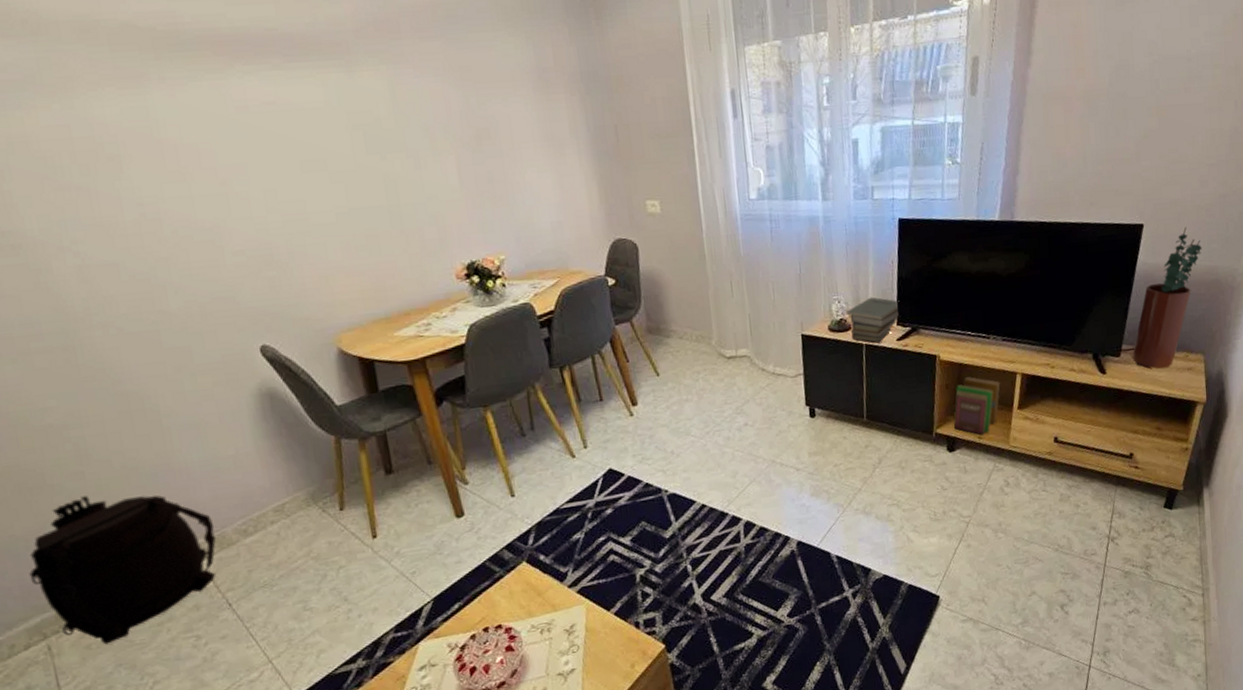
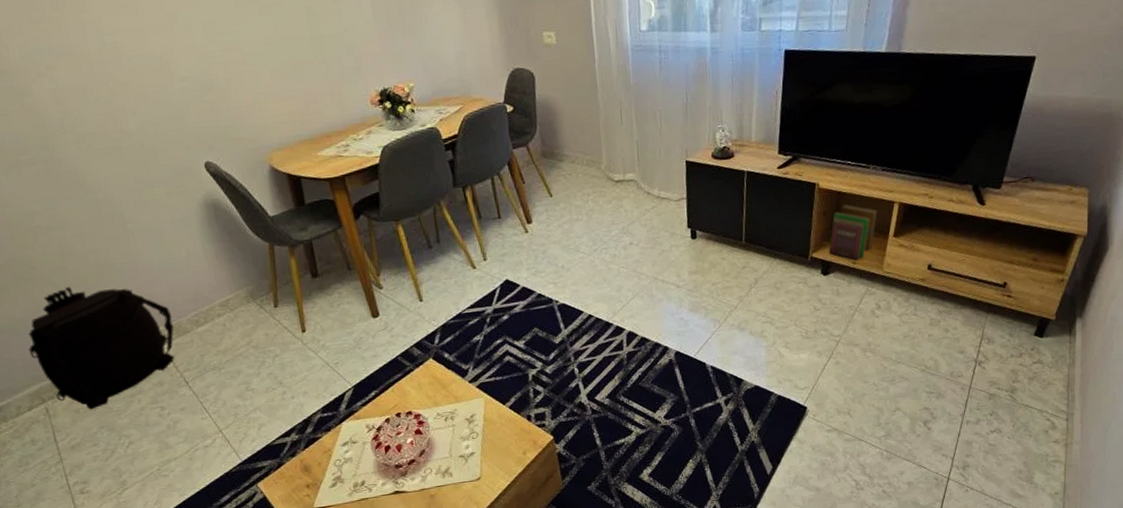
books: present [845,297,901,344] -> none [729,126,783,171]
vase: present [1132,227,1202,370] -> none [1013,59,1096,202]

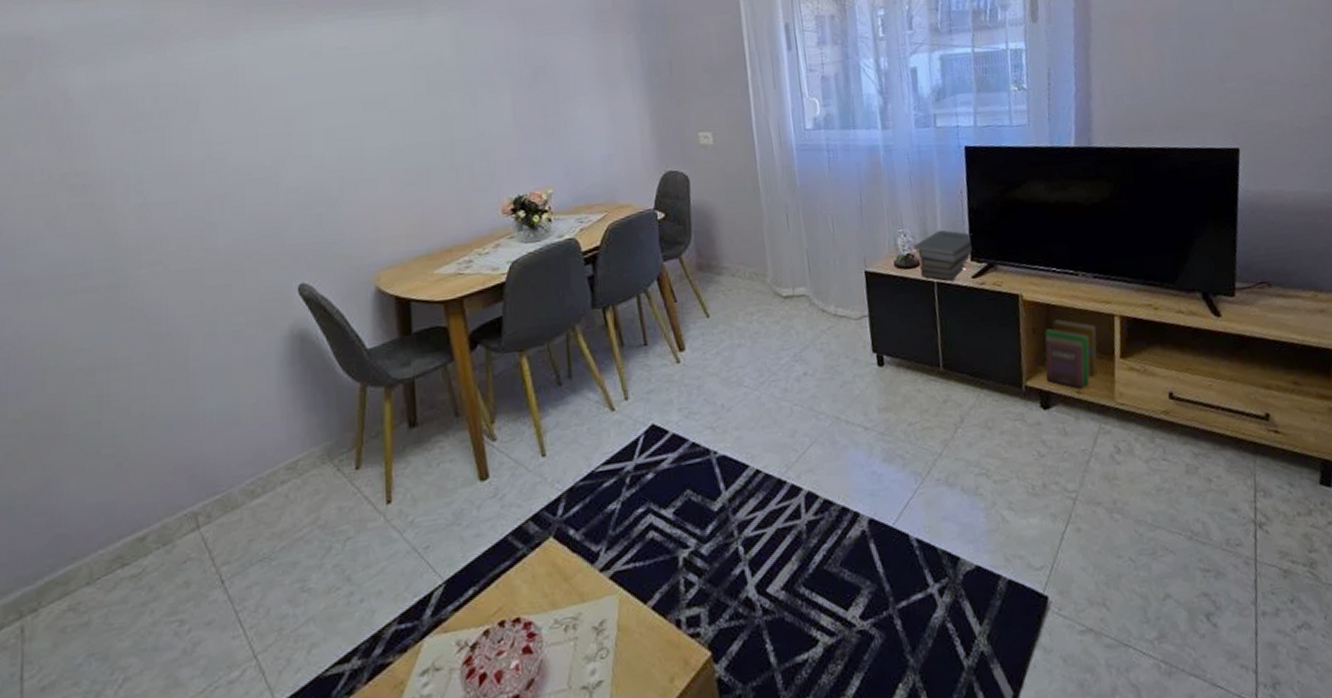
backpack: present [28,287,175,410] -> none [21,447,220,628]
books: none [729,126,783,171] -> present [913,229,975,281]

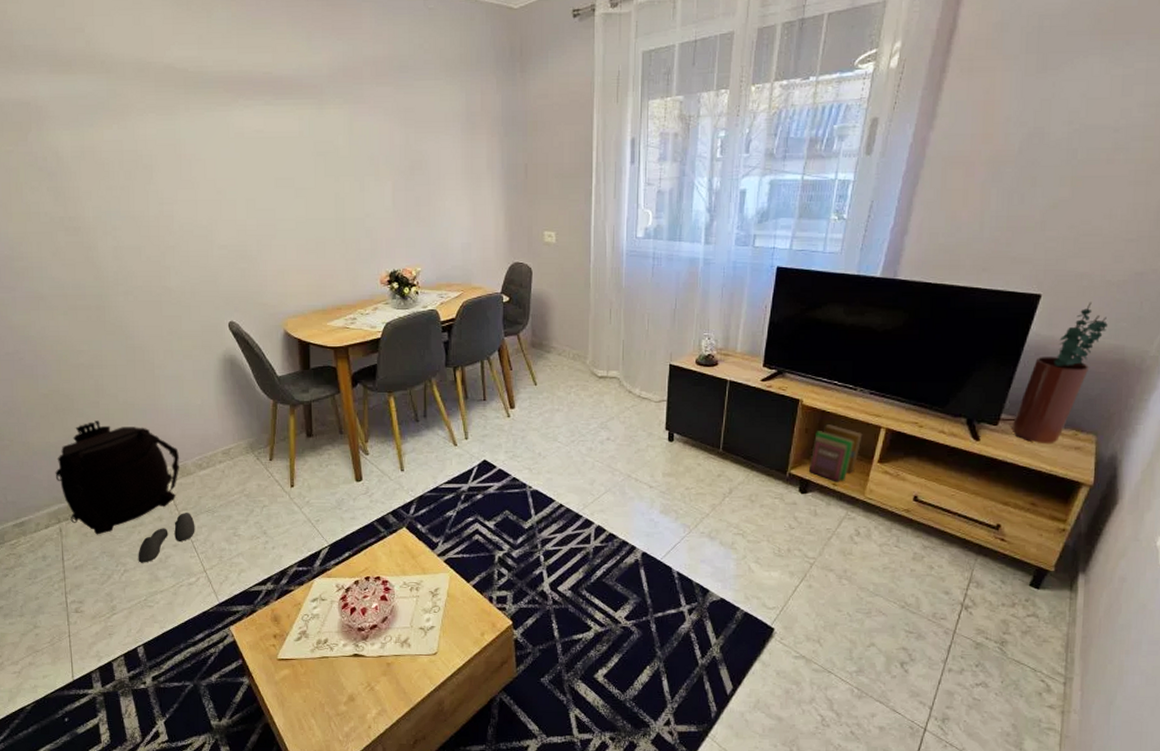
backpack: none [21,447,220,628] -> present [55,420,179,535]
slippers: none [148,567,242,662] -> present [138,513,195,563]
books: present [913,229,975,281] -> none [714,337,769,381]
vase: none [1249,150,1312,312] -> present [1011,302,1108,445]

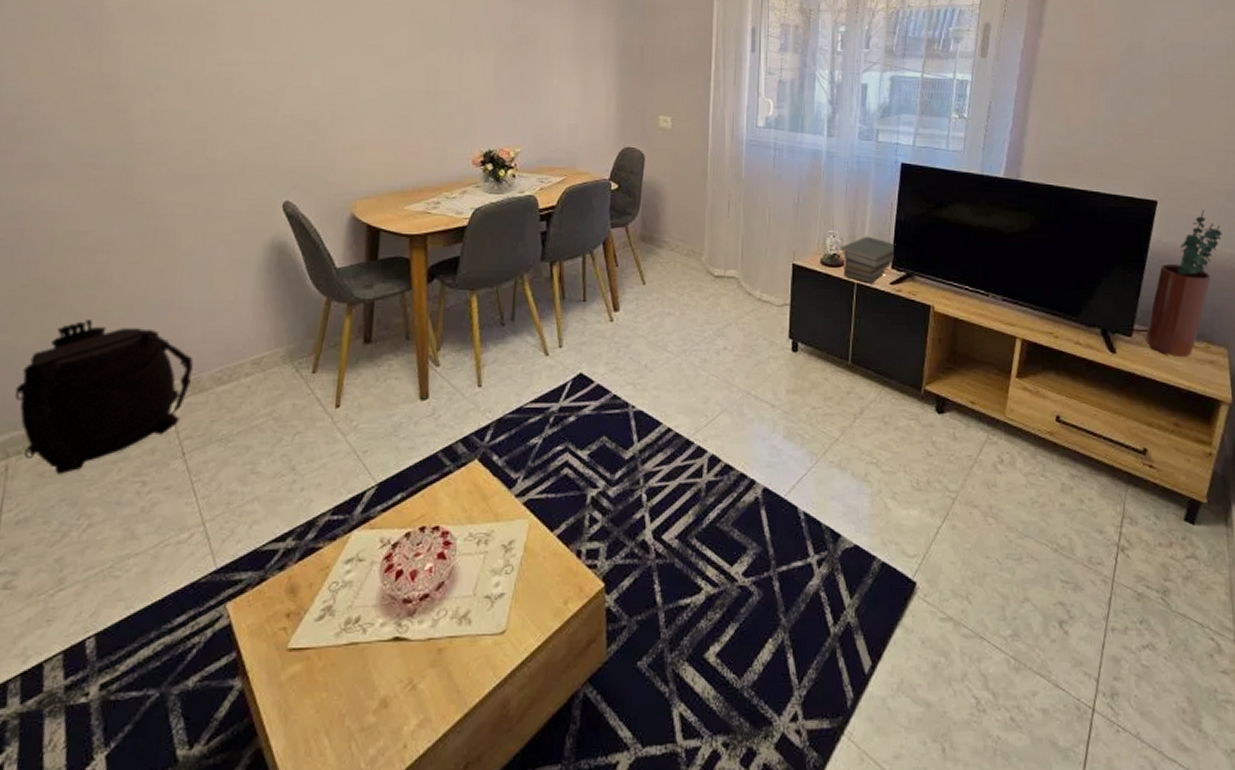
slippers: present [138,513,195,563] -> none [110,443,200,514]
books: none [714,337,769,381] -> present [840,236,896,284]
books: present [808,423,863,483] -> none [944,332,998,401]

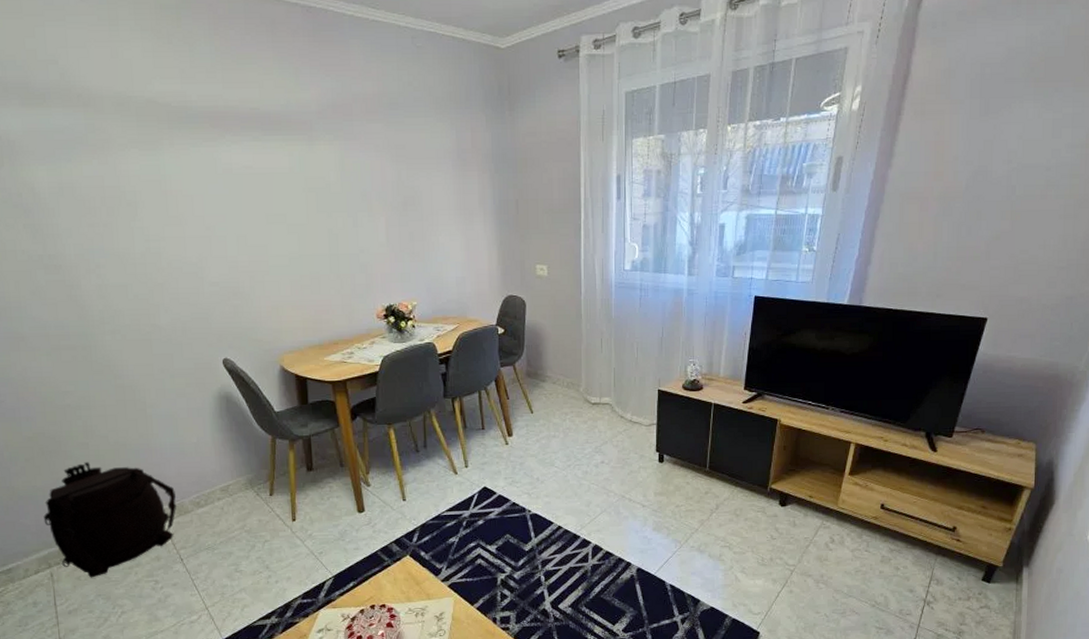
books: present [840,236,896,284] -> none [699,362,749,404]
vase: present [1145,209,1222,358] -> none [964,324,1044,453]

